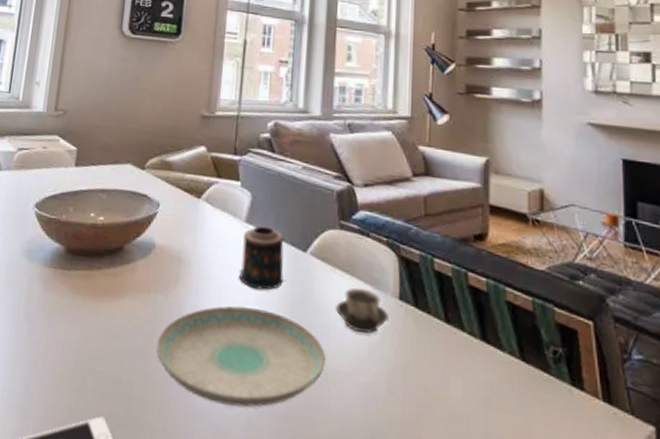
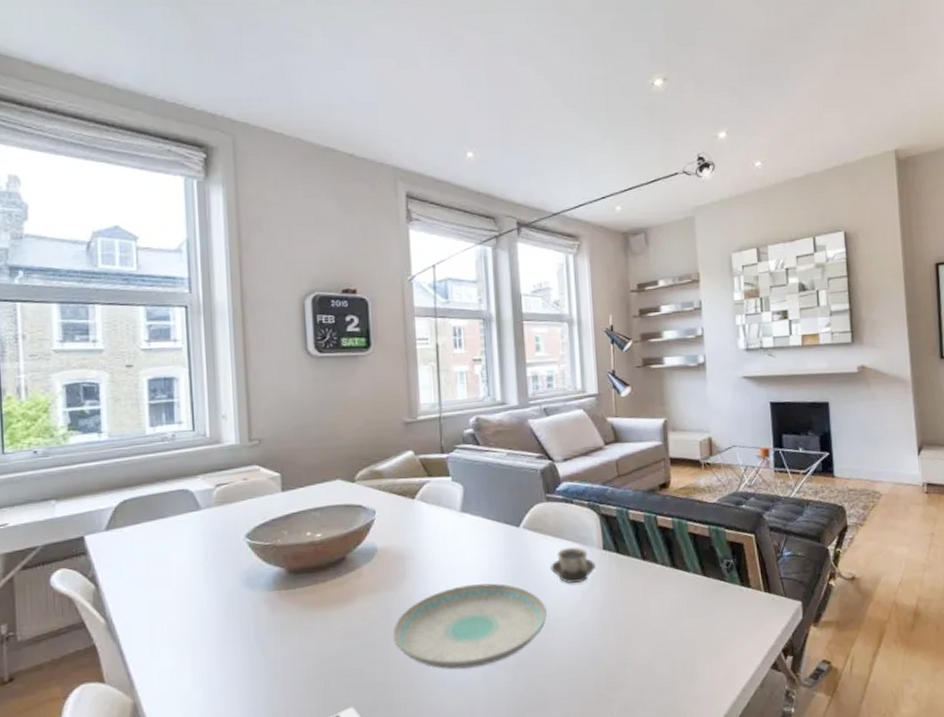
candle: present [238,225,284,291] -> none [460,511,502,568]

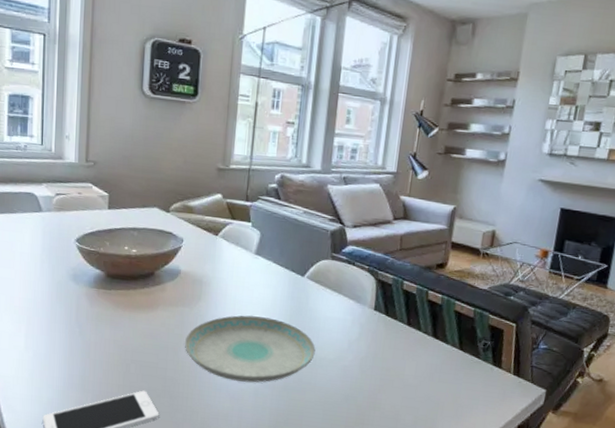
cup: present [551,547,596,583] -> none [325,302,365,333]

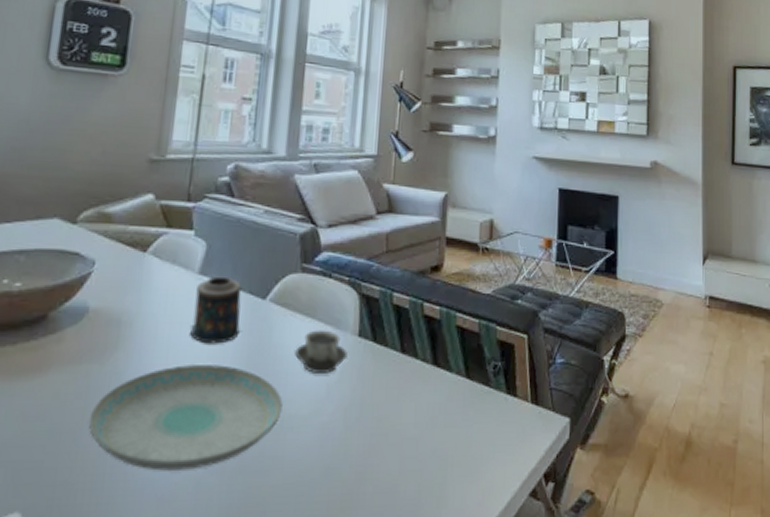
candle: none [249,257,287,304] -> present [189,276,242,344]
cup: none [325,302,365,333] -> present [295,330,348,373]

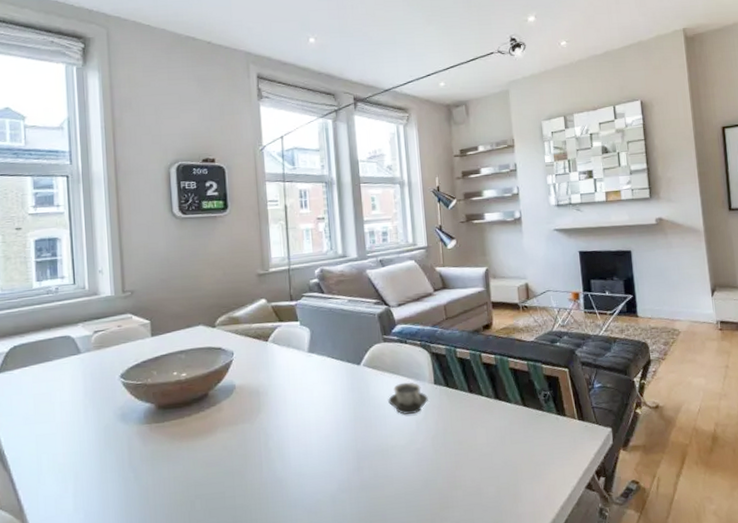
plate: present [89,365,283,471] -> none [250,415,386,493]
candle: present [189,276,242,344] -> none [308,352,345,402]

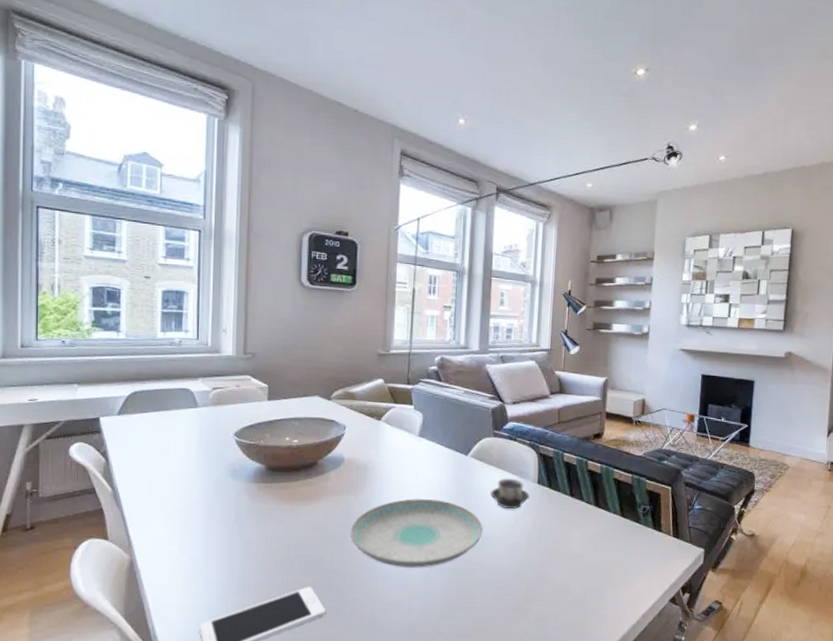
plate: none [250,415,386,493] -> present [351,499,483,568]

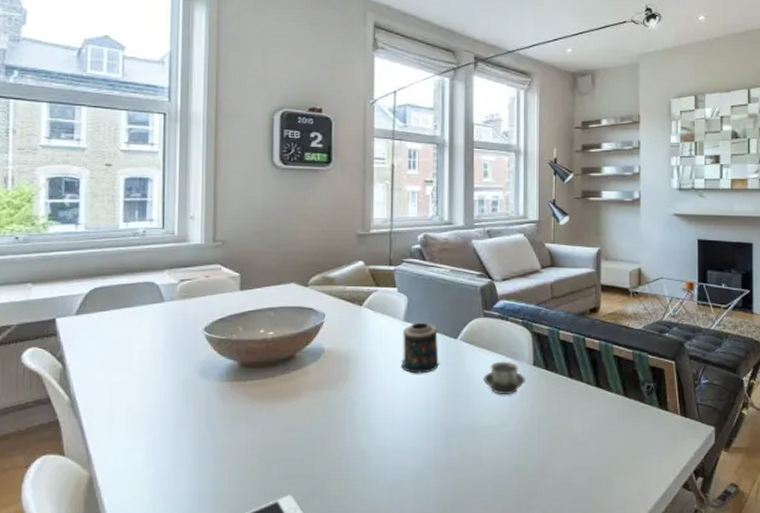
plate: present [351,499,483,568] -> none [334,389,477,467]
candle: none [414,438,450,486] -> present [400,322,439,374]

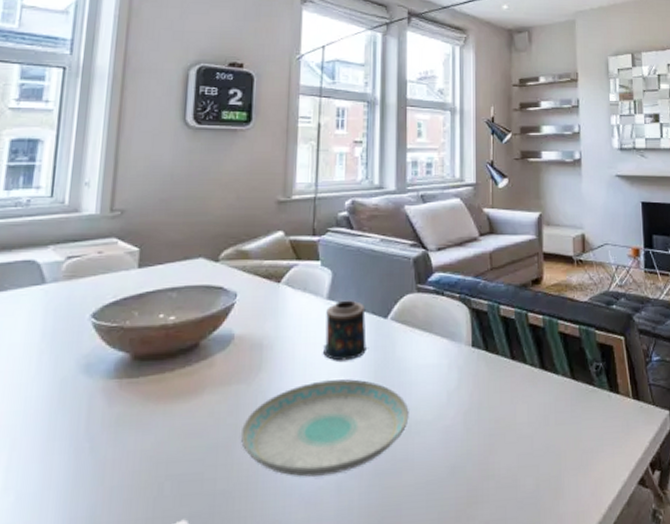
plate: none [334,389,477,467] -> present [241,379,409,477]
cup: present [484,361,525,394] -> none [417,342,463,382]

